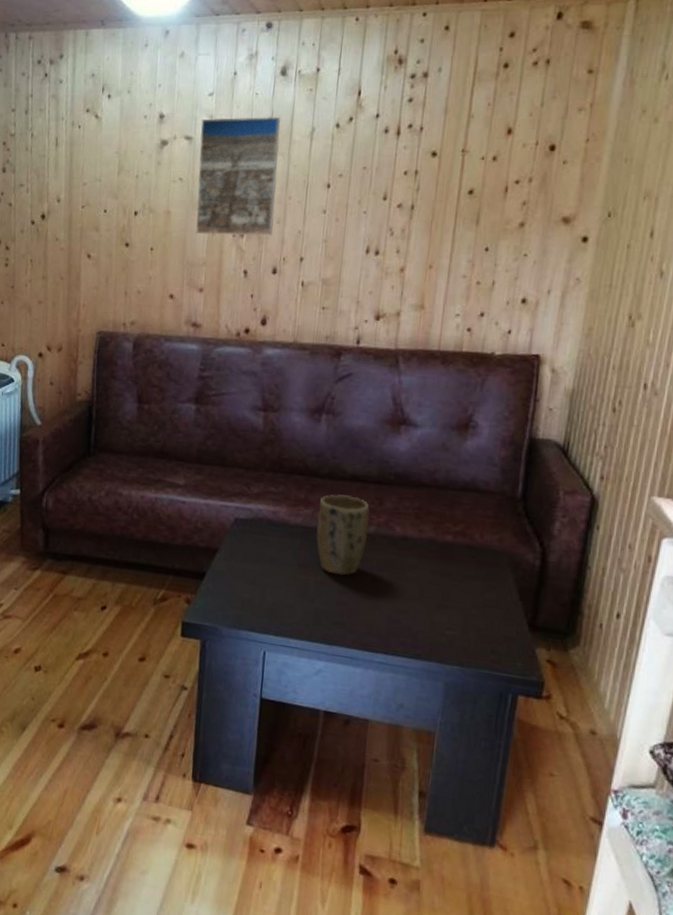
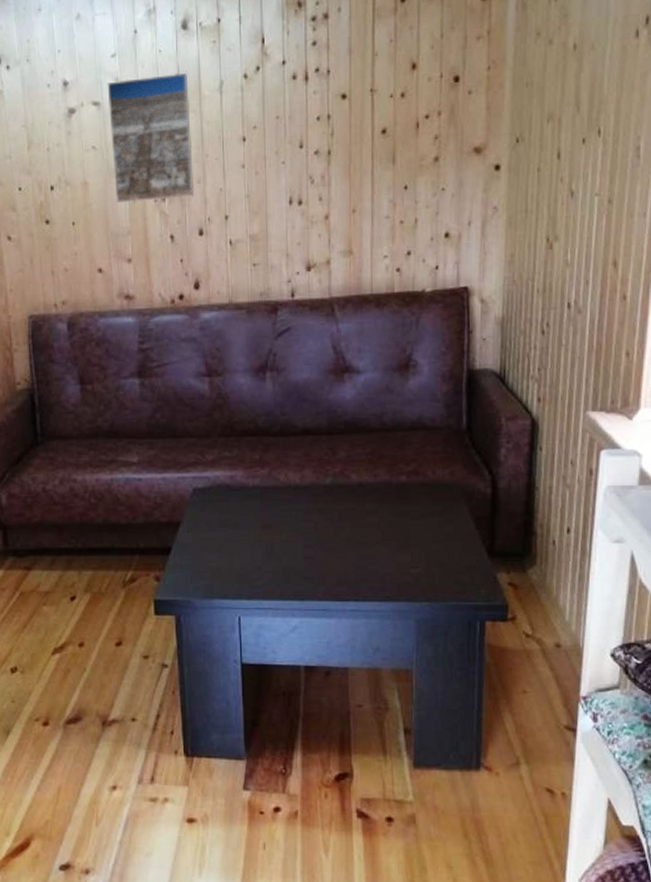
plant pot: present [315,494,370,576] -> none [274,450,325,530]

